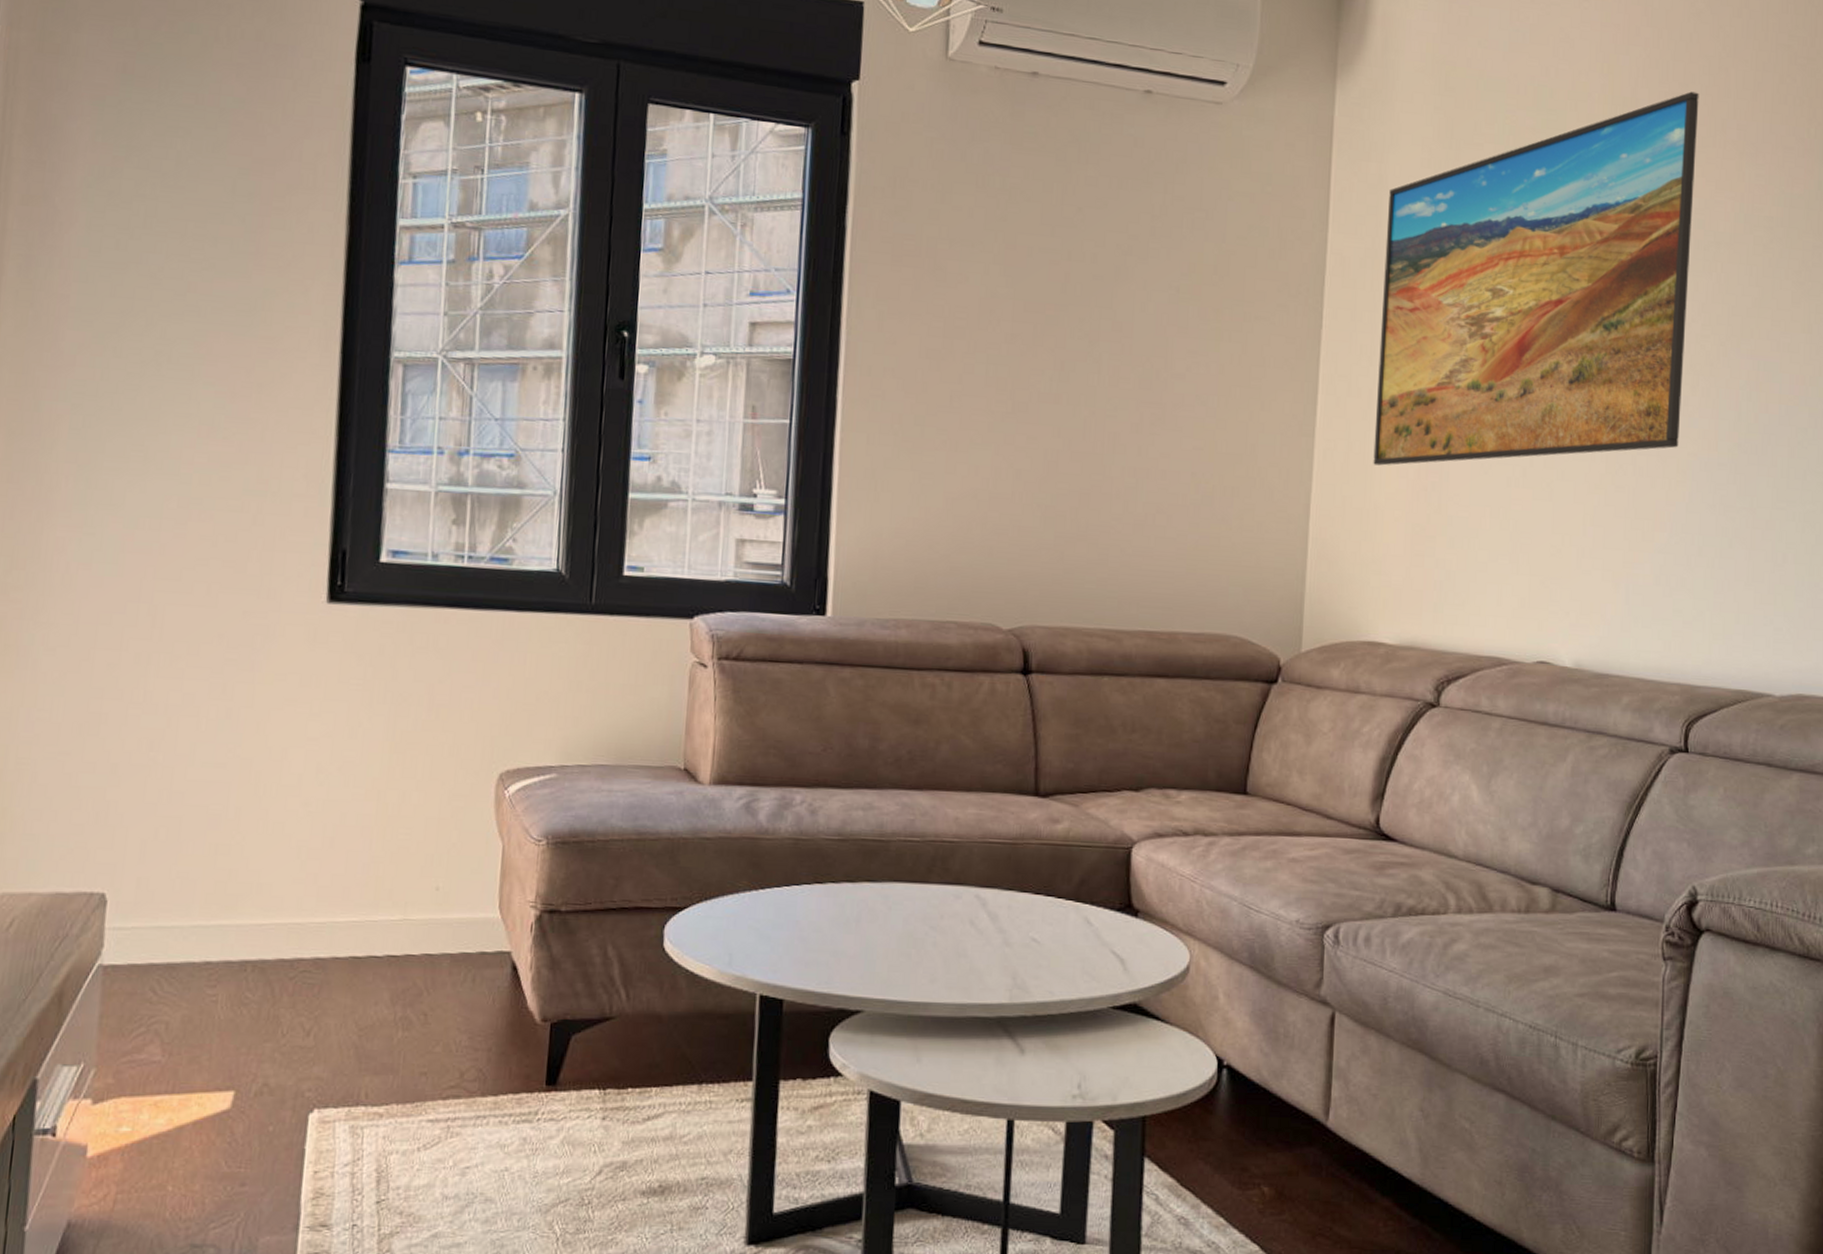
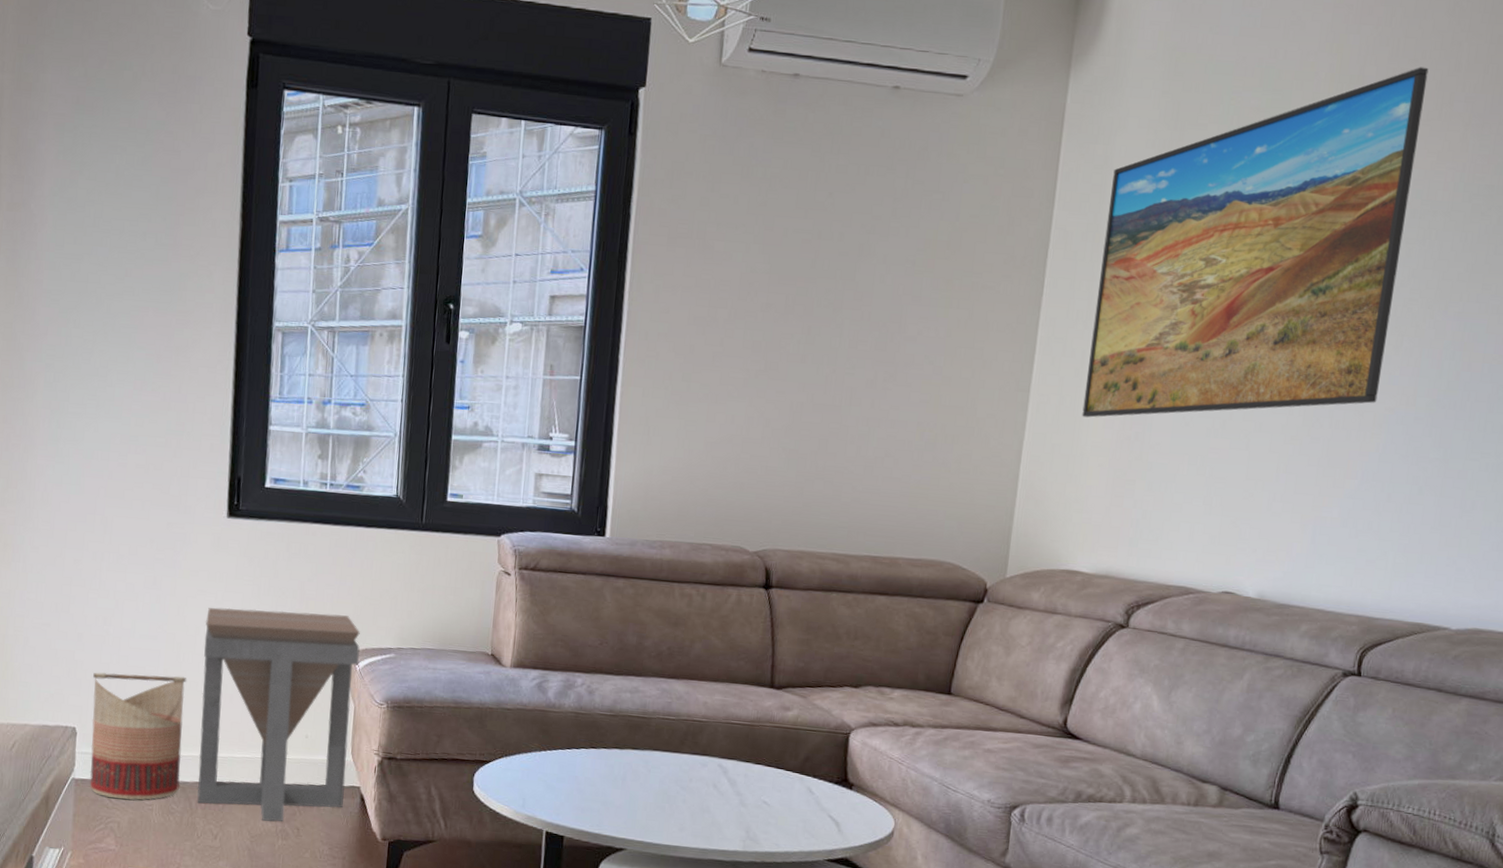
basket: none [124,815,269,989] -> present [89,672,187,800]
side table: none [282,721,510,1008] -> present [197,607,360,822]

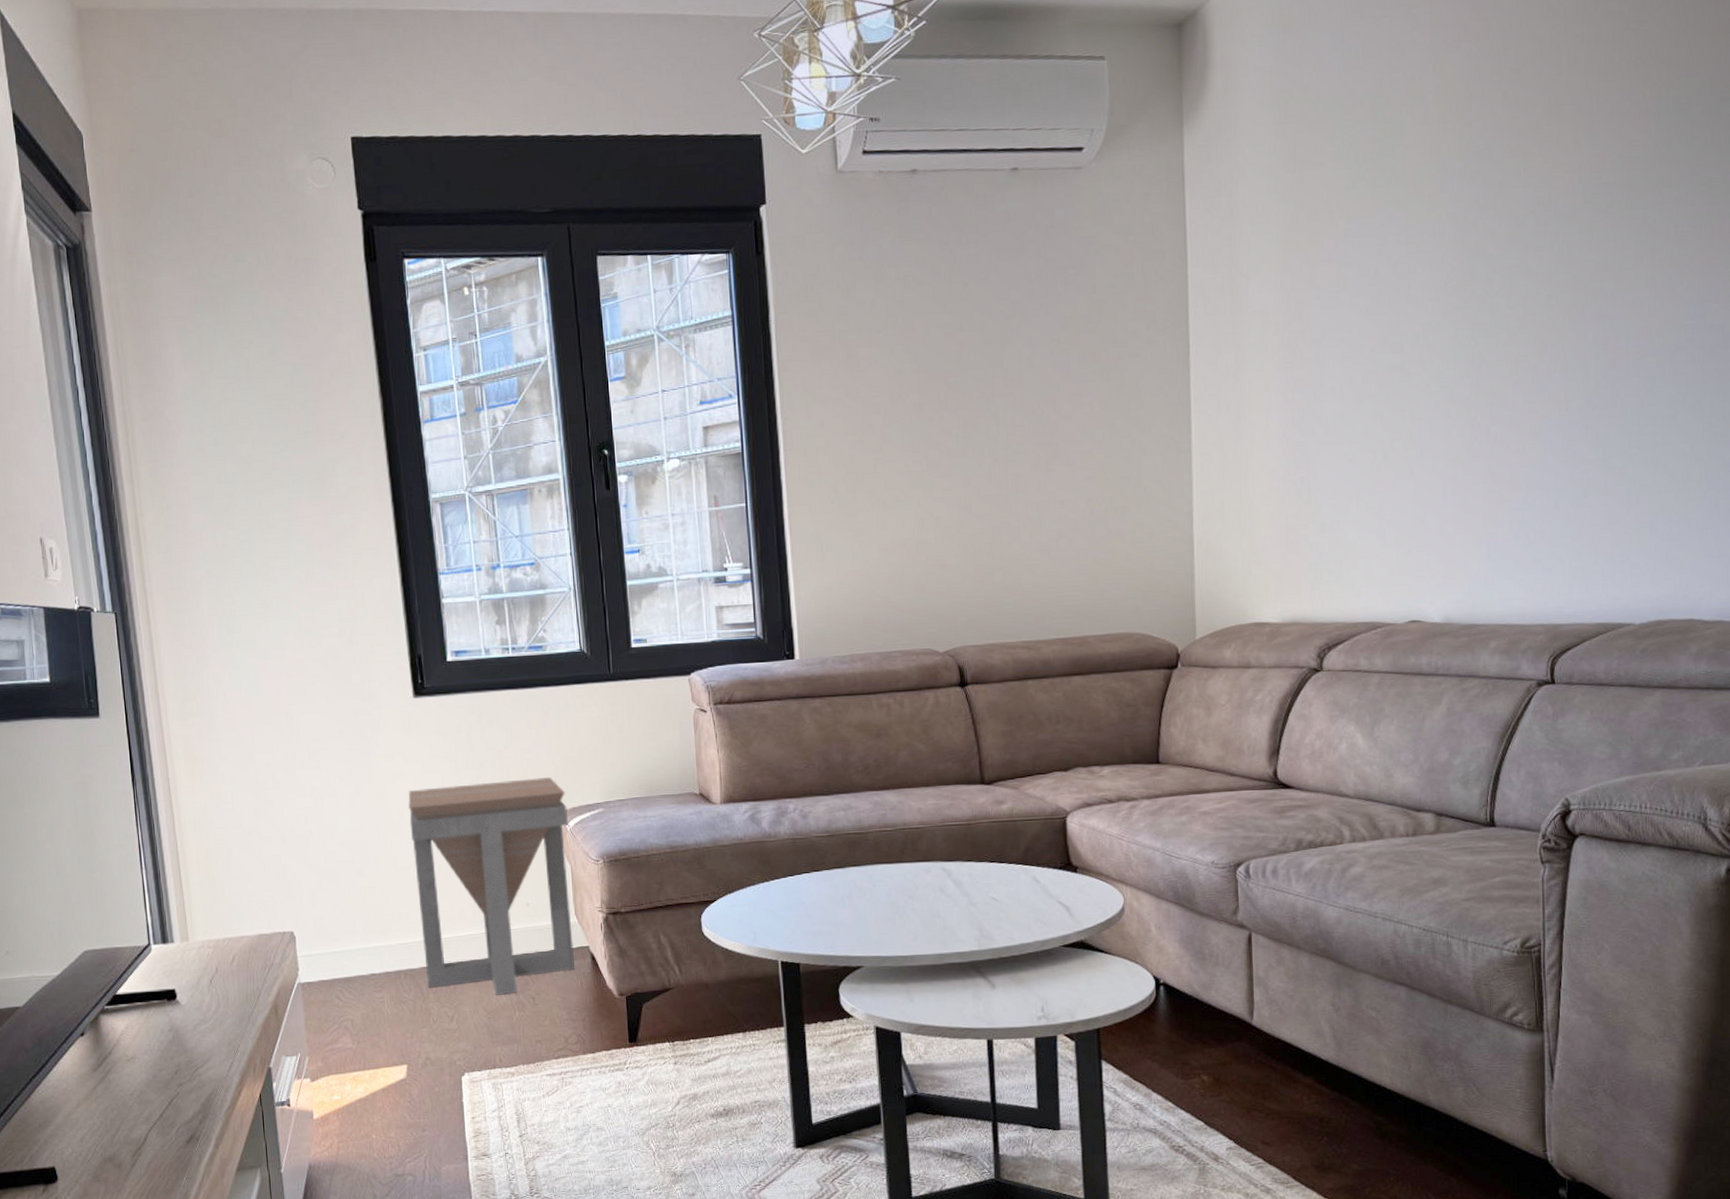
basket: present [89,672,187,800] -> none [303,863,408,997]
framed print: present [1082,67,1429,418] -> none [1241,75,1532,470]

